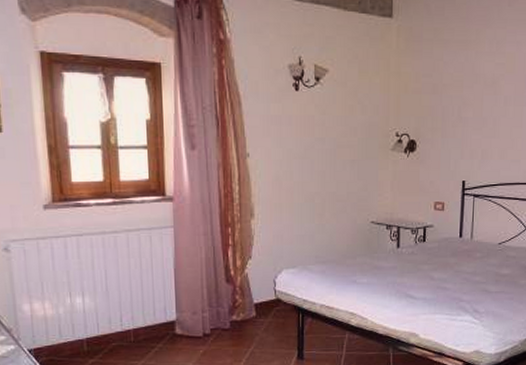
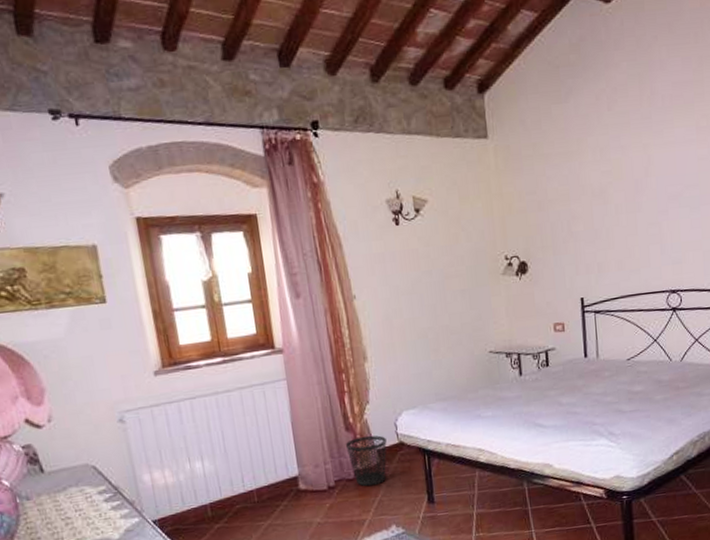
wastebasket: none [224,289,264,338] -> present [345,435,387,486]

